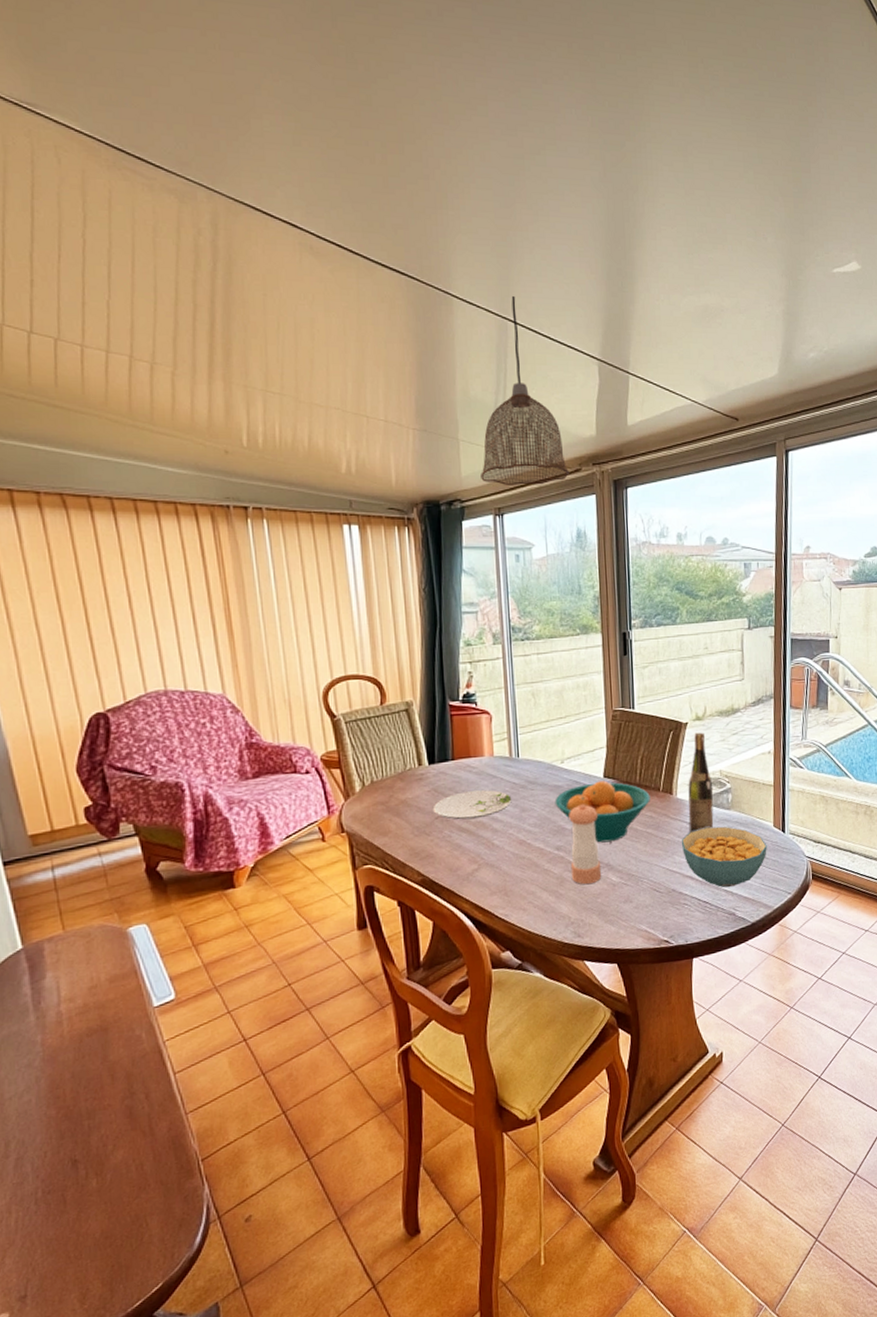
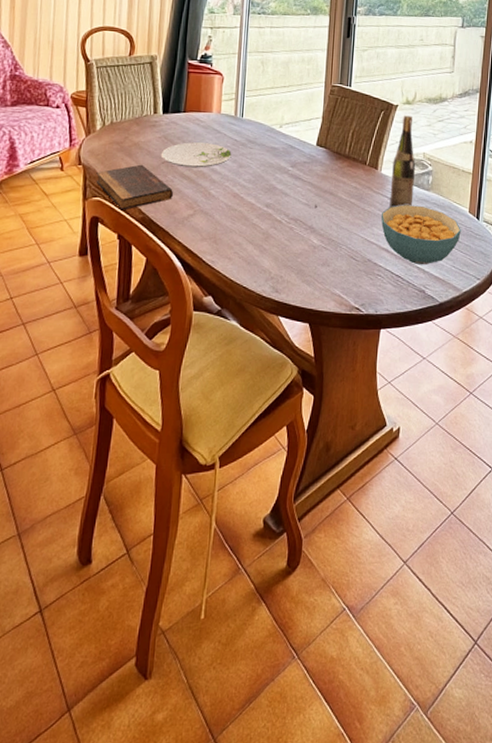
book: none [363,823,454,875] -> present [96,164,174,210]
fruit bowl: present [555,780,650,843] -> none [269,148,357,206]
pepper shaker: present [569,804,602,885] -> none [276,167,308,244]

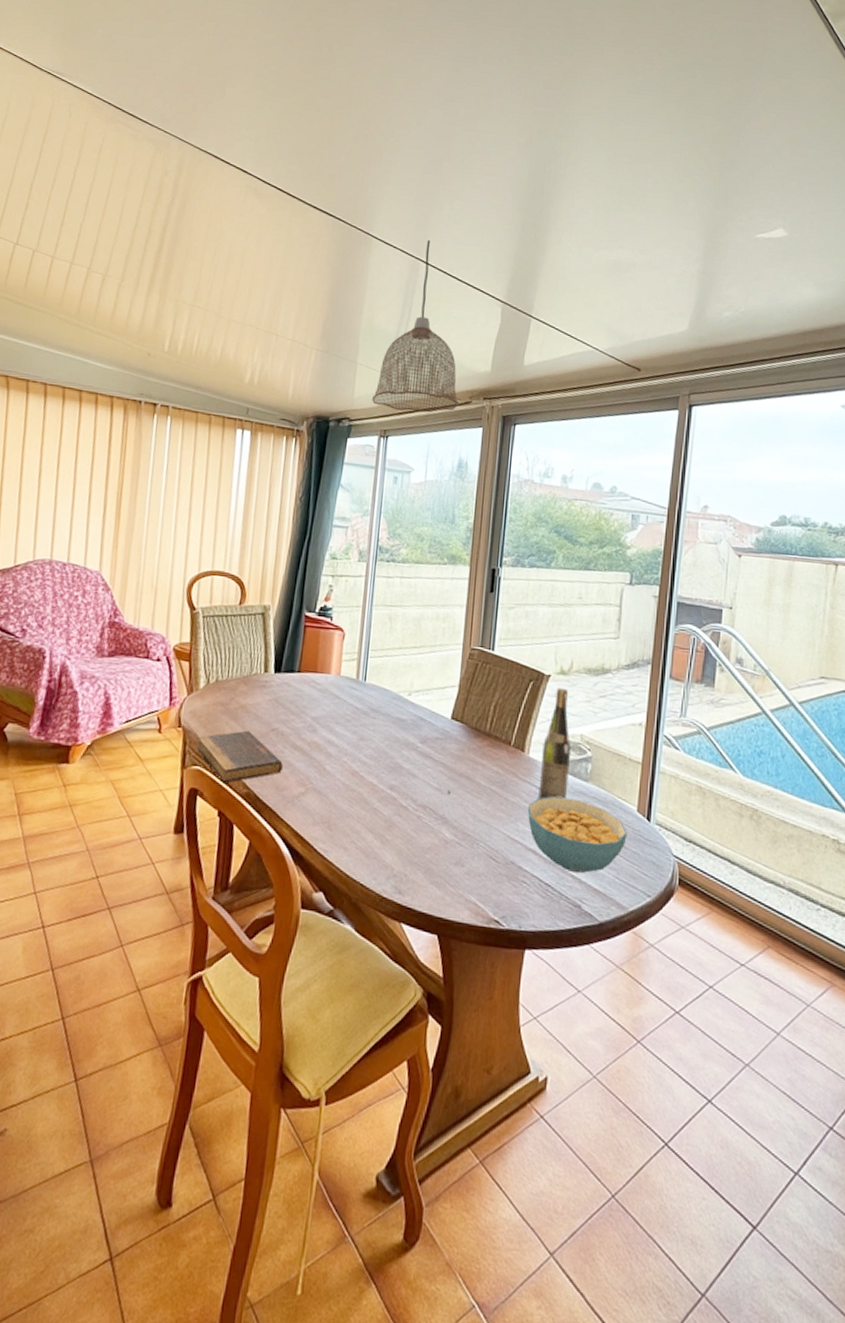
plate: present [160,142,232,168] -> none [270,707,352,739]

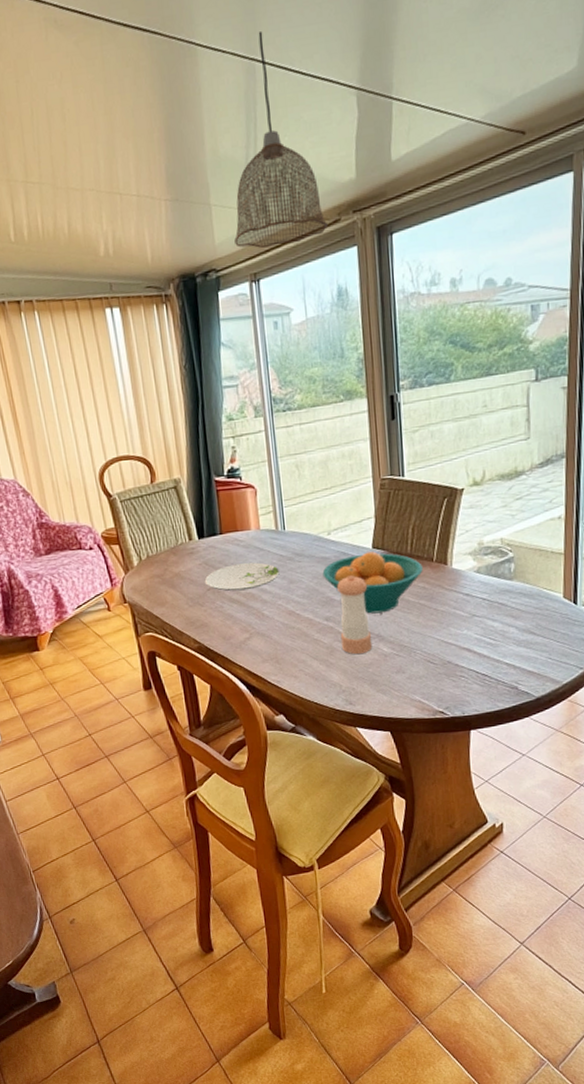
book: present [196,730,284,783] -> none [143,594,226,642]
plate: none [270,707,352,739] -> present [204,562,280,591]
fruit bowl: none [395,722,499,792] -> present [322,551,423,614]
pepper shaker: none [401,743,440,836] -> present [337,575,373,655]
cereal bowl: present [527,796,627,874] -> none [457,597,556,661]
wine bottle: present [538,687,572,800] -> none [464,498,494,604]

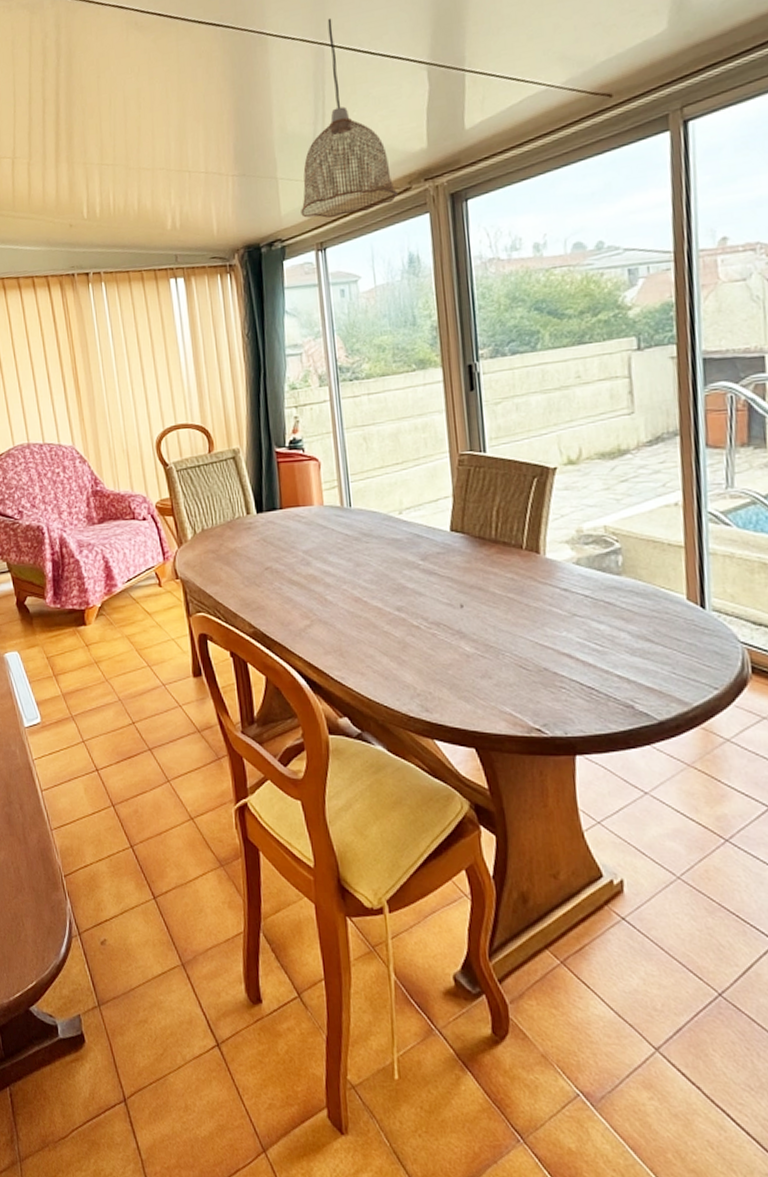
plate: present [204,562,280,591] -> none [262,541,345,572]
fruit bowl: present [322,551,423,614] -> none [393,535,511,606]
pepper shaker: present [337,575,373,655] -> none [410,560,452,653]

